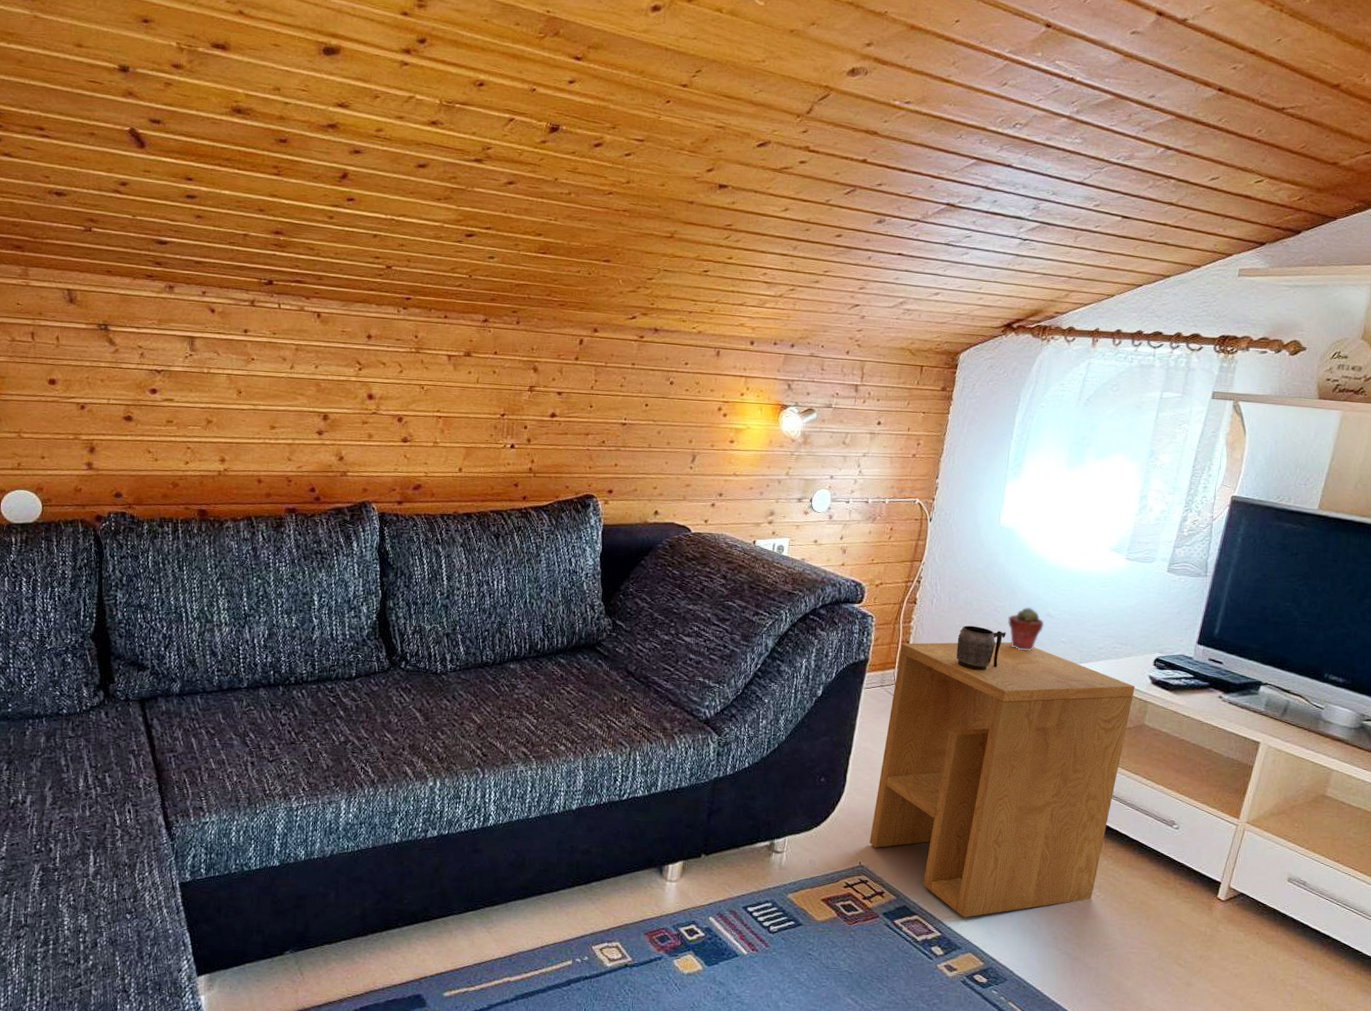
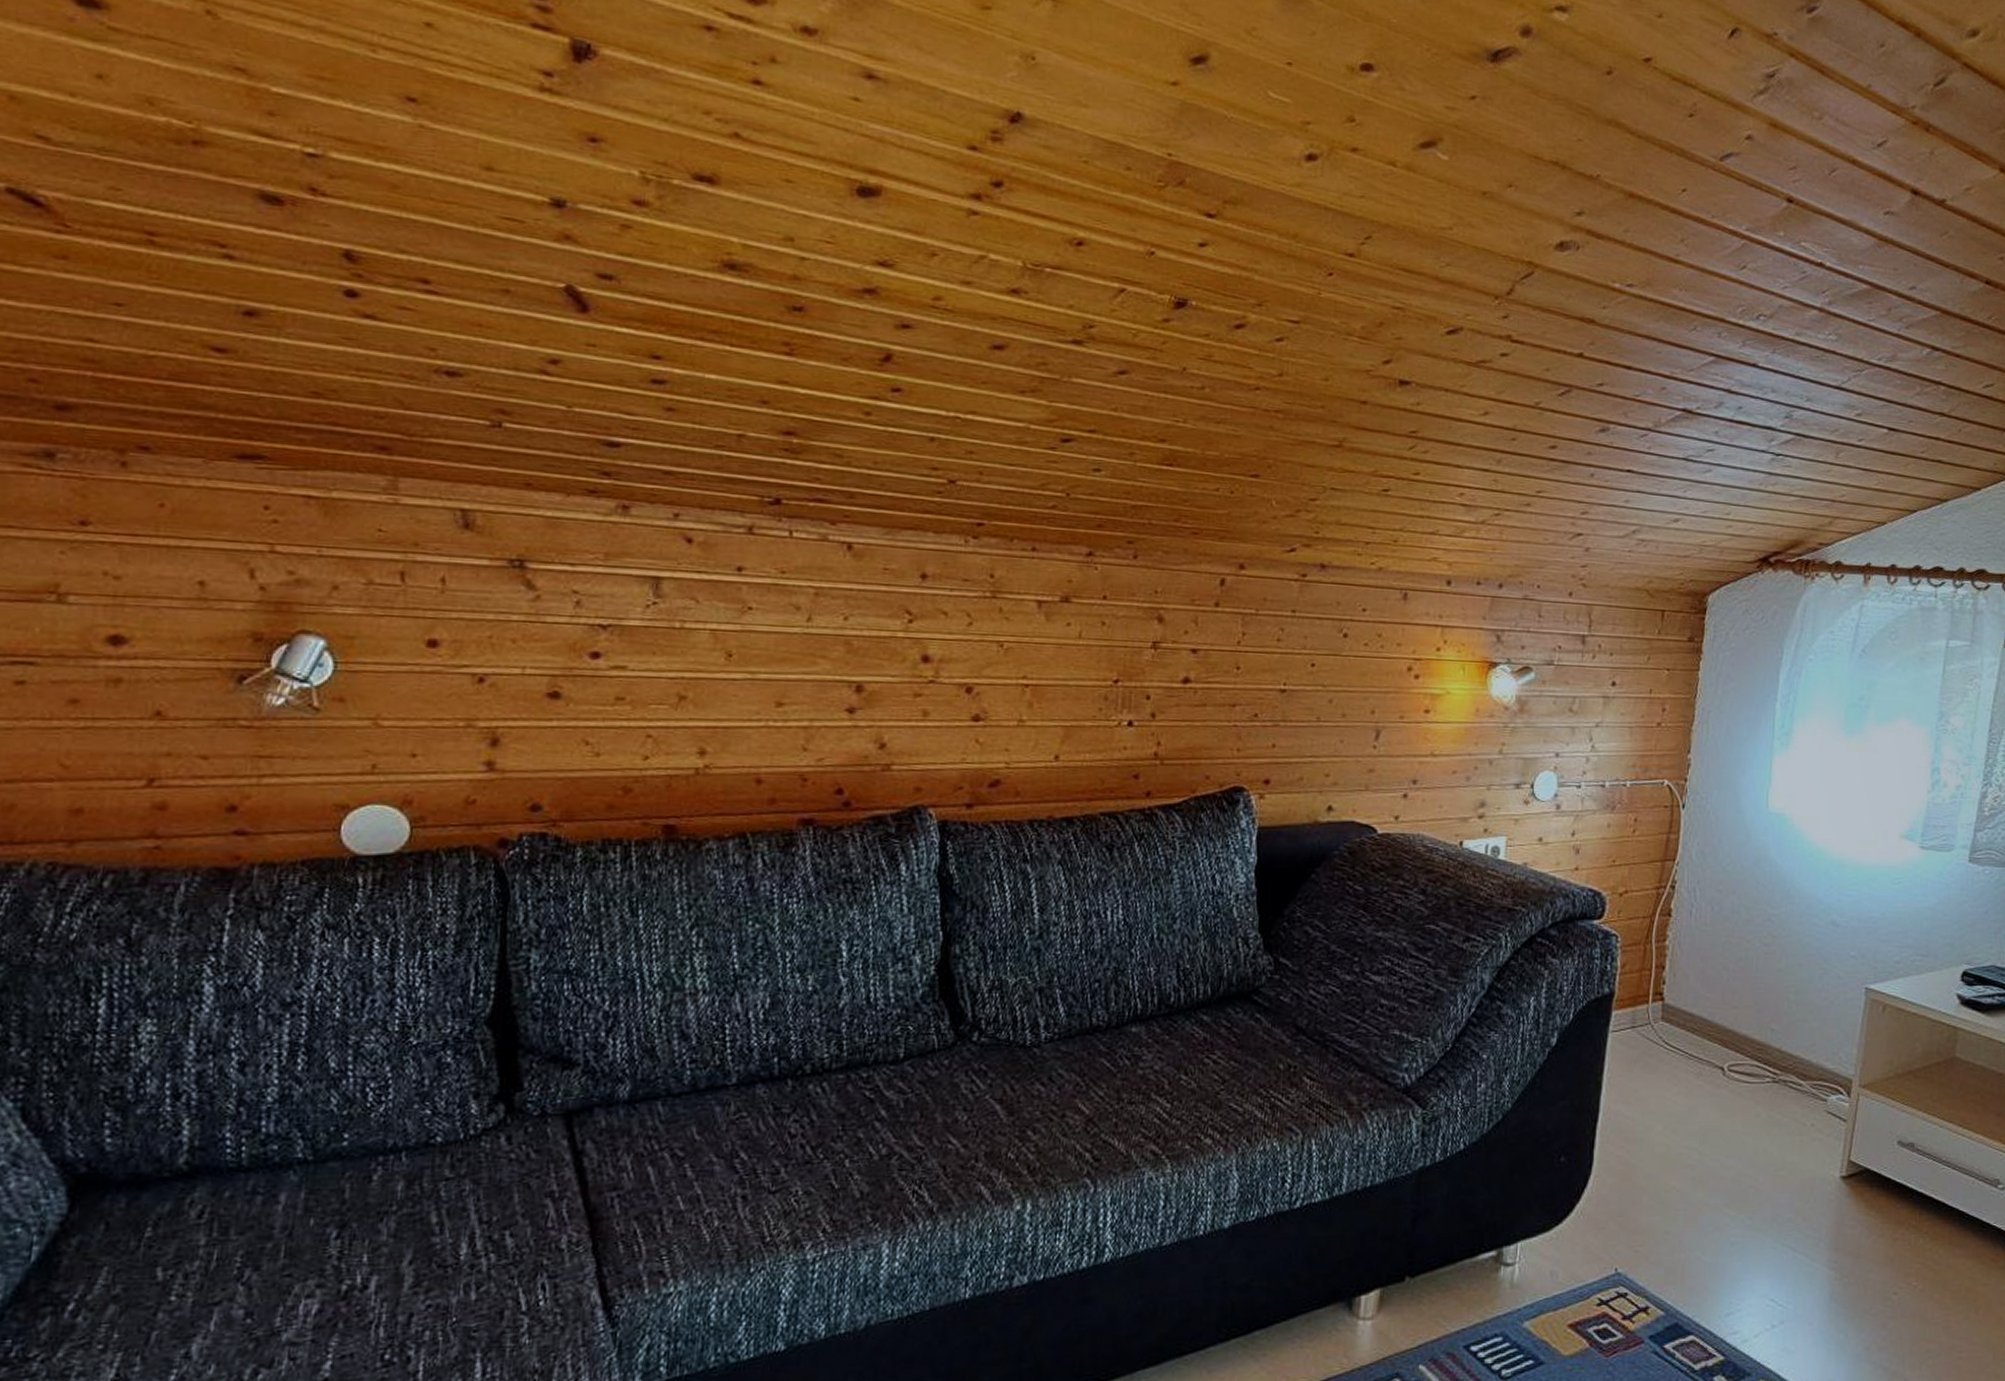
side table: present [869,642,1135,918] -> none [1627,960,1941,1332]
mug: present [956,625,1006,671] -> none [1724,941,1784,1000]
potted succulent: present [1008,606,1044,651] -> none [1785,913,1829,971]

